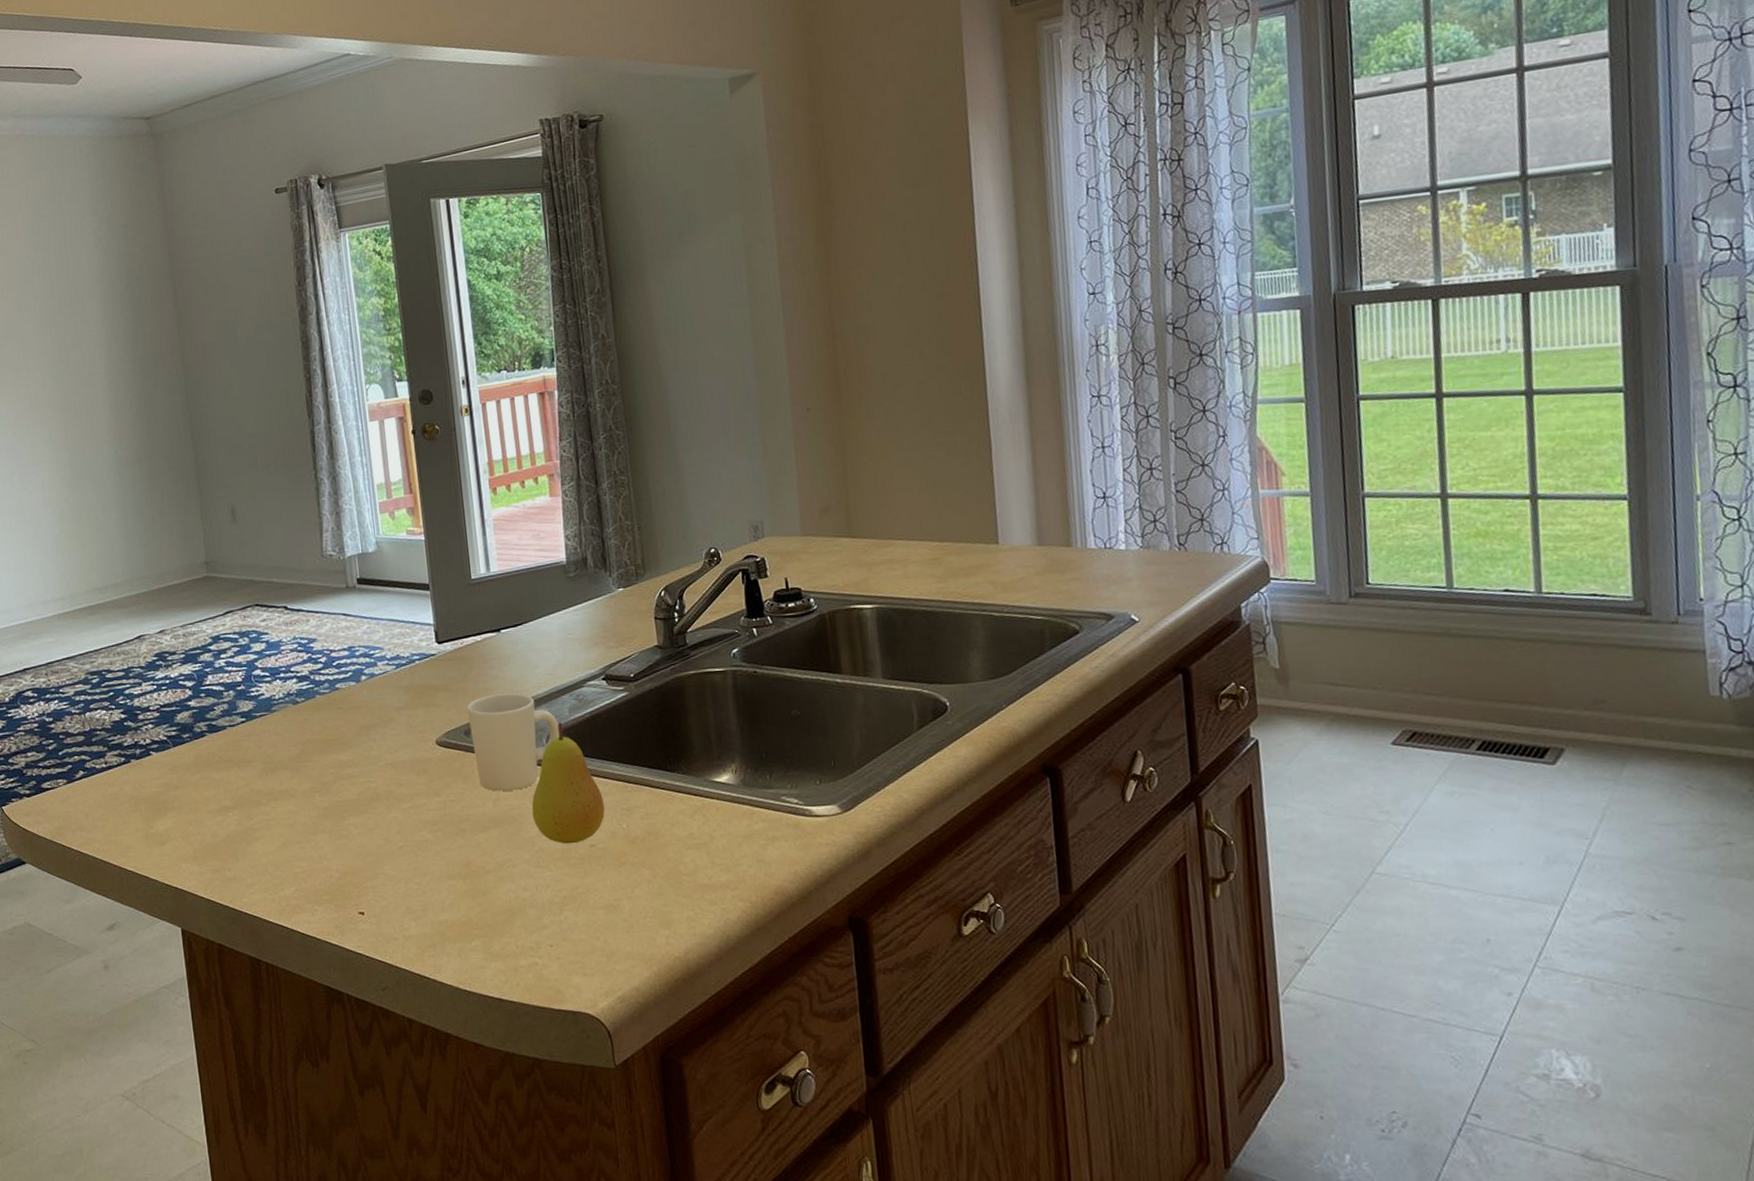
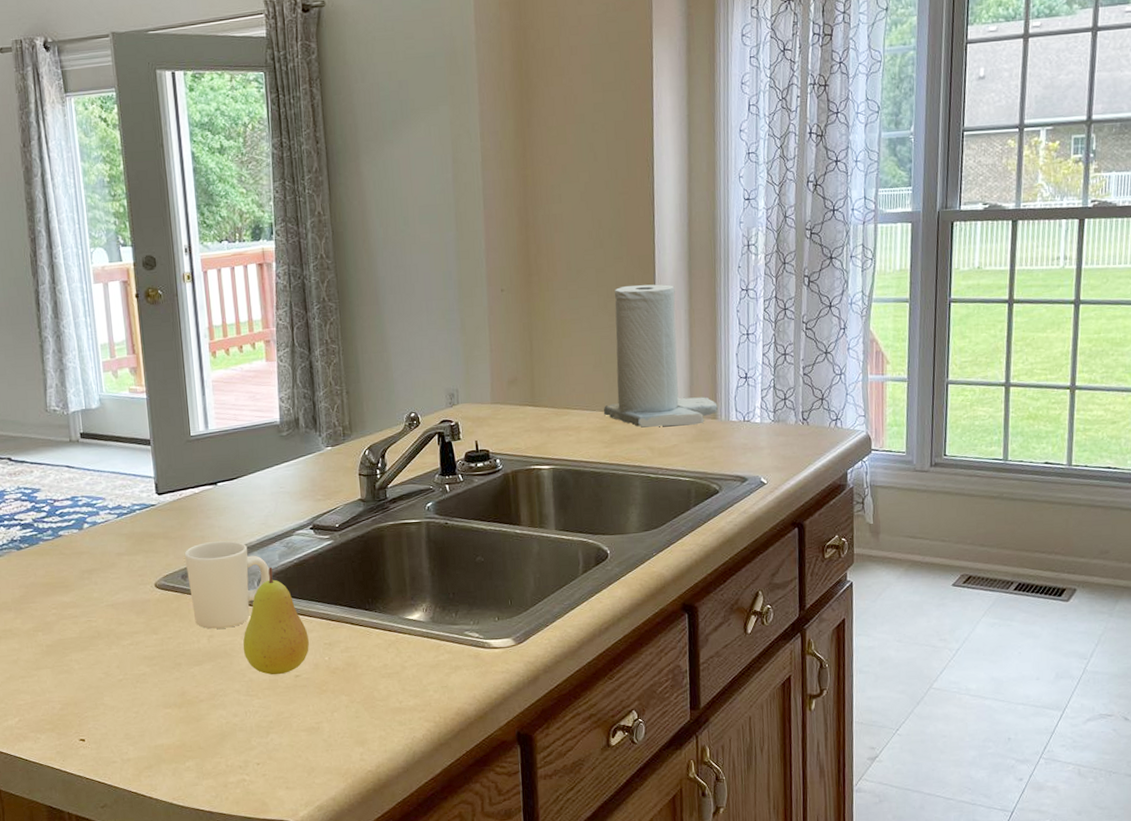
paper towel: none [933,394,1072,559] -> present [603,284,718,428]

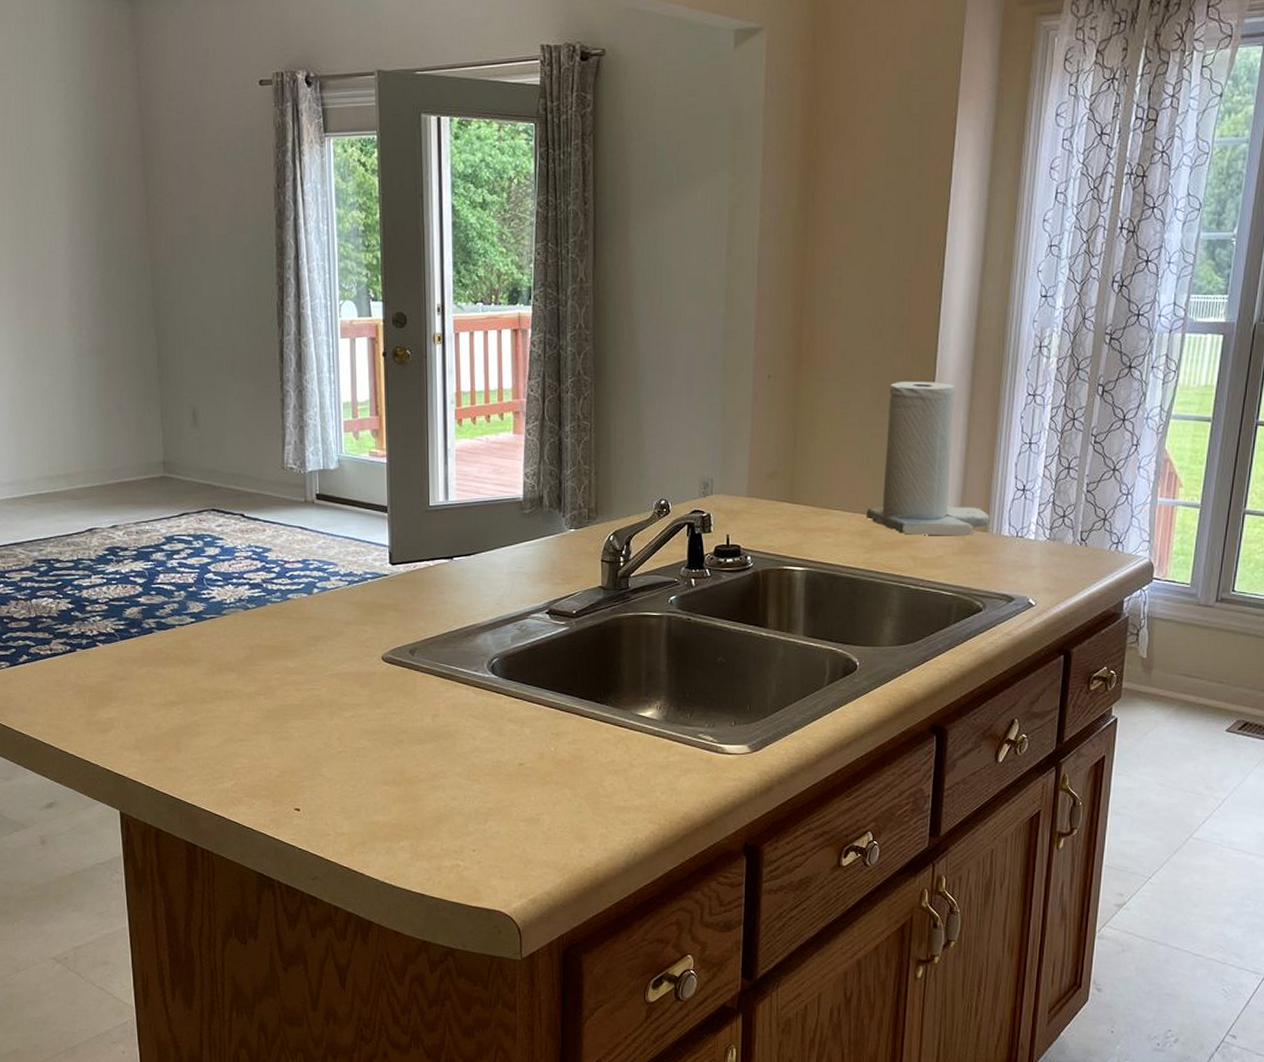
mug: present [184,540,271,629] -> none [414,618,501,708]
fruit: present [243,567,309,675] -> none [467,649,535,761]

